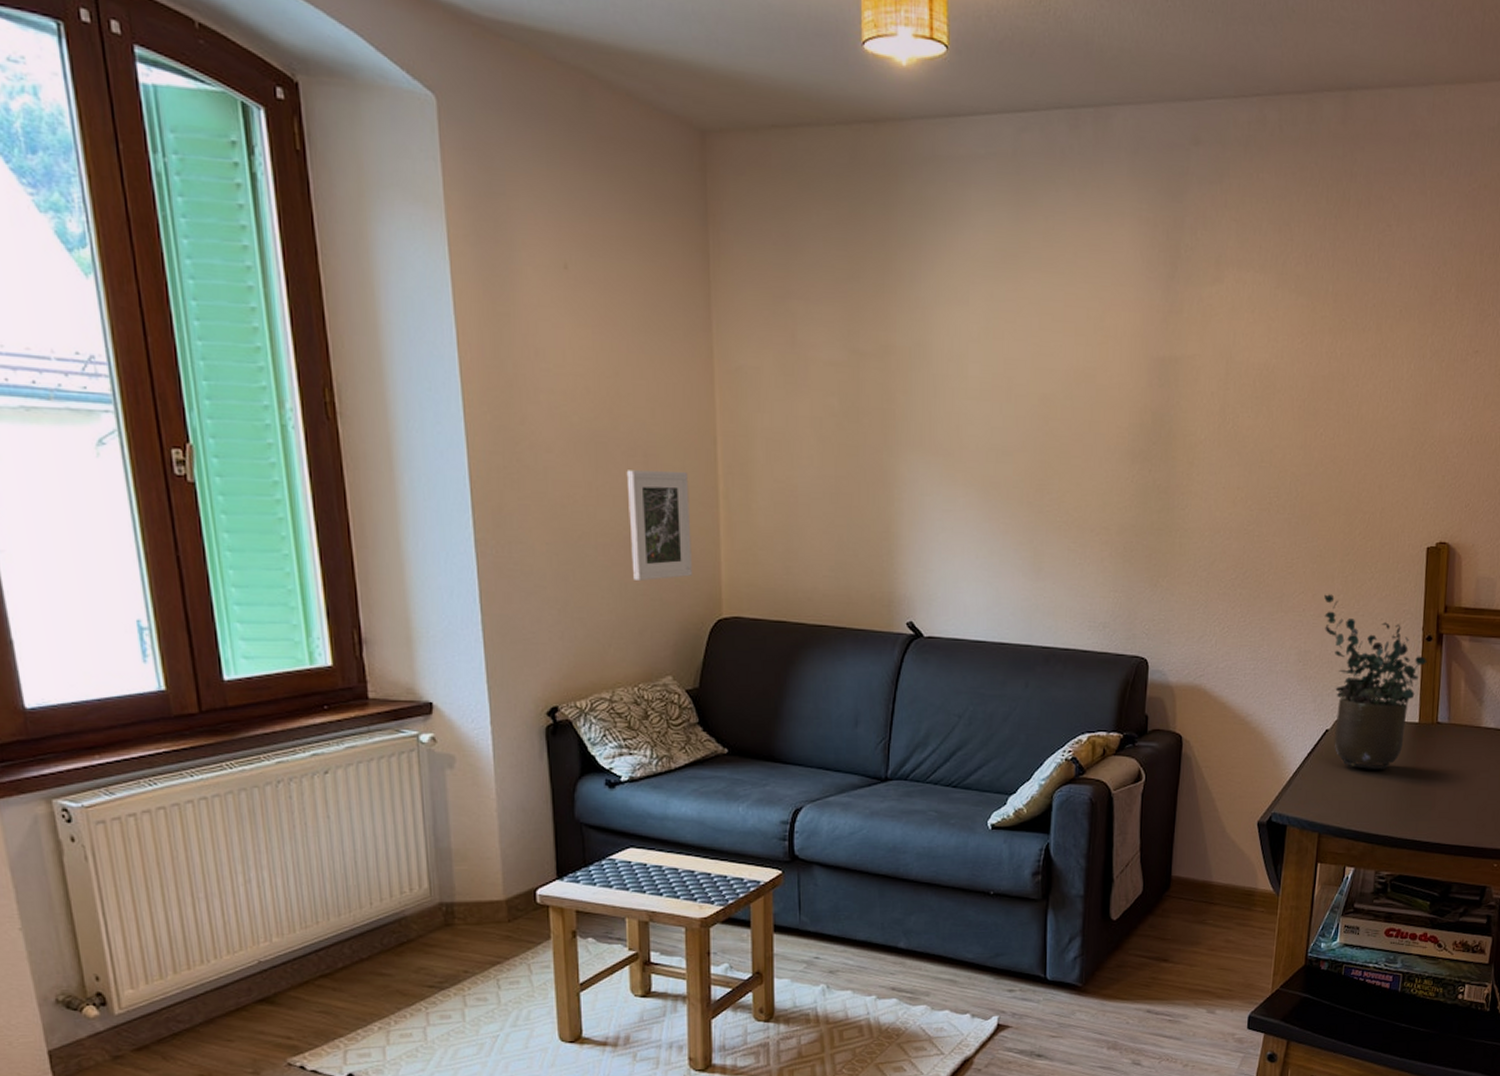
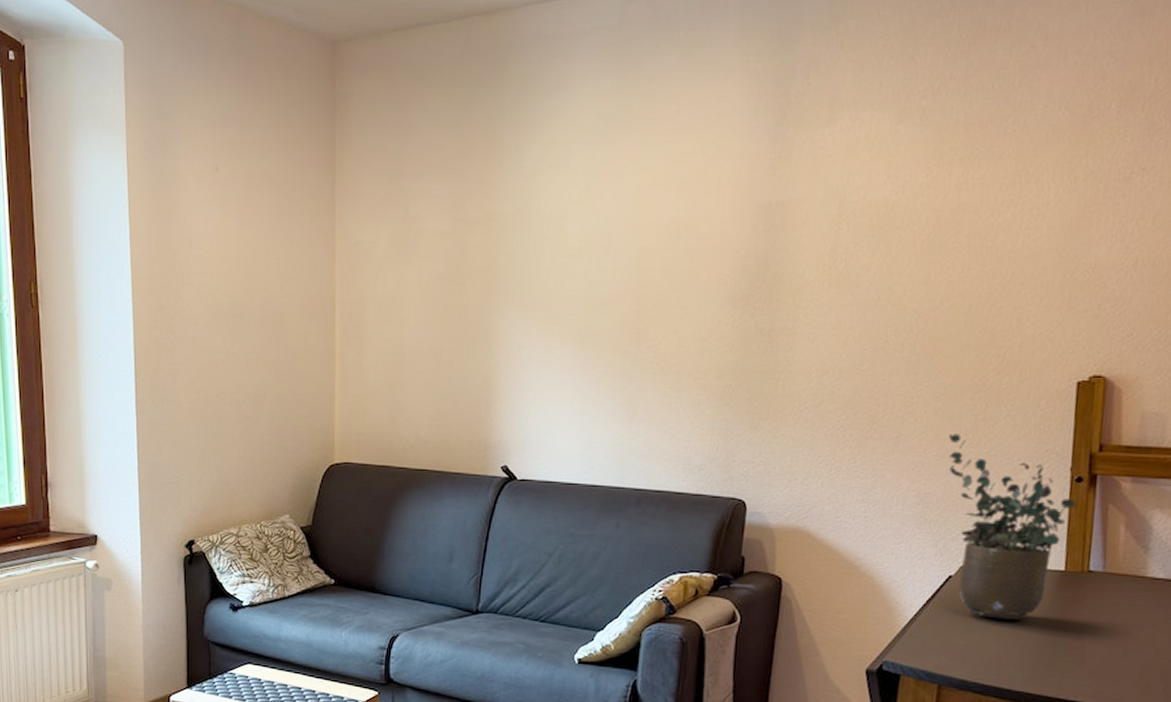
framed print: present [626,470,692,581] -> none [258,337,311,432]

